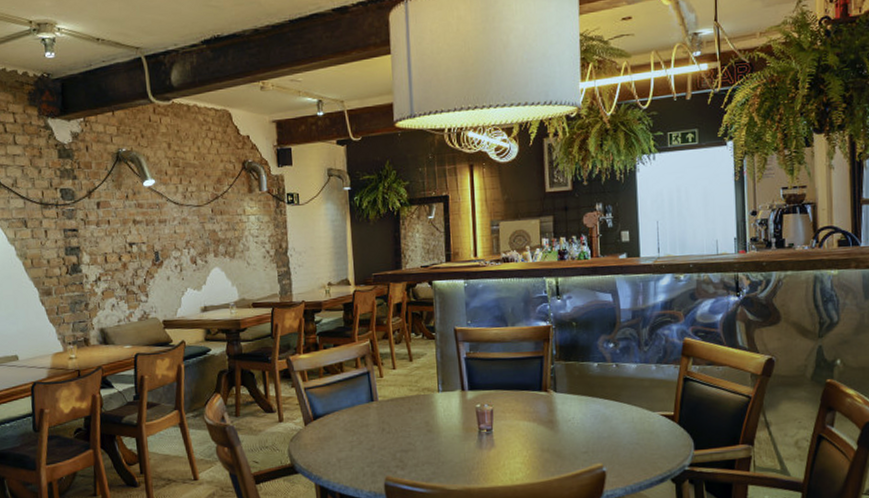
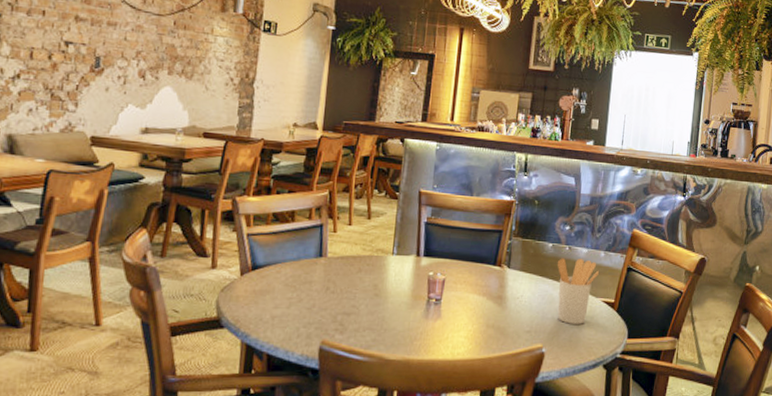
utensil holder: none [605,375,652,441] -> present [557,258,599,324]

